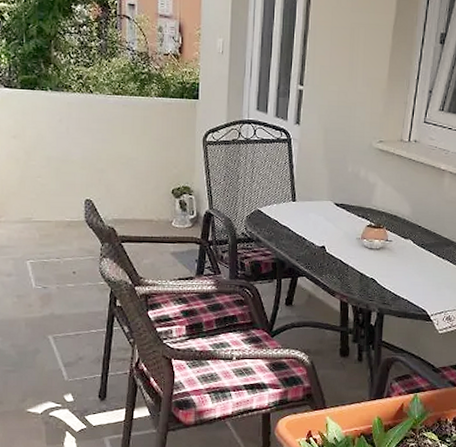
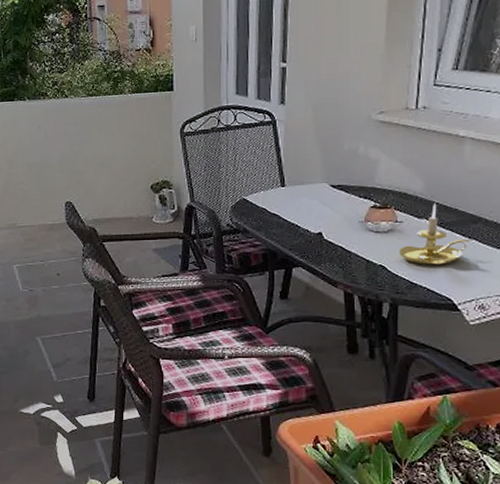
candle holder: none [387,226,445,281] -> present [398,203,472,265]

